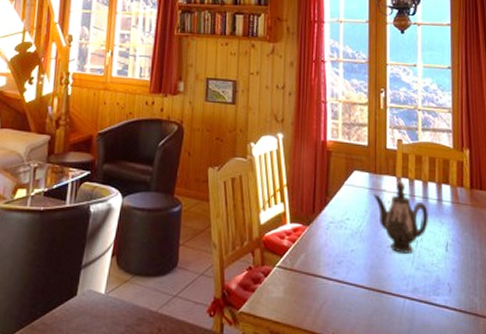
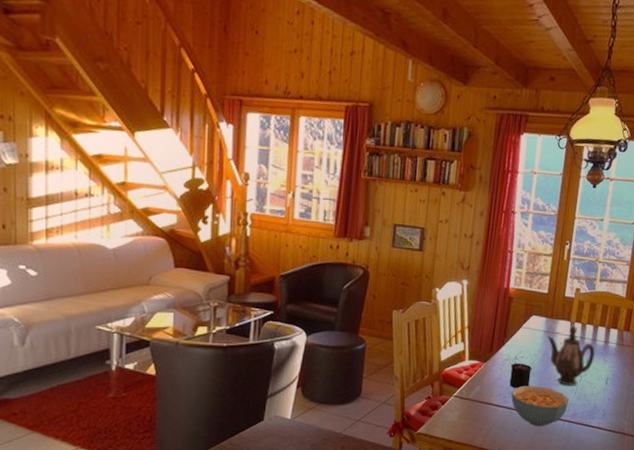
candle: none [336,218,360,258] -> present [509,356,532,389]
cereal bowl: none [341,253,406,306] -> present [511,386,569,427]

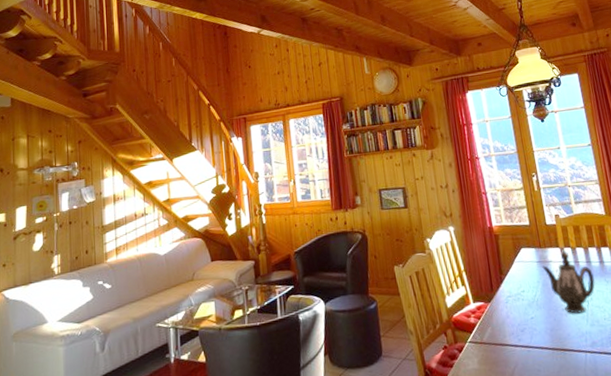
candle: present [509,356,532,389] -> none [514,291,539,325]
cereal bowl: present [511,386,569,427] -> none [523,318,584,363]

